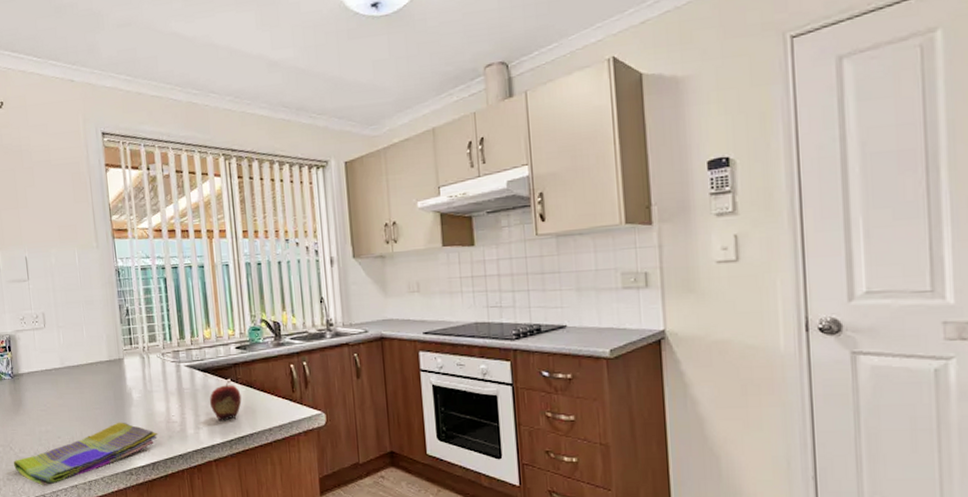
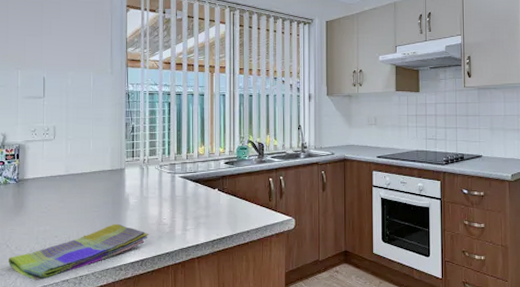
fruit: present [210,379,242,421] -> none [198,189,226,224]

